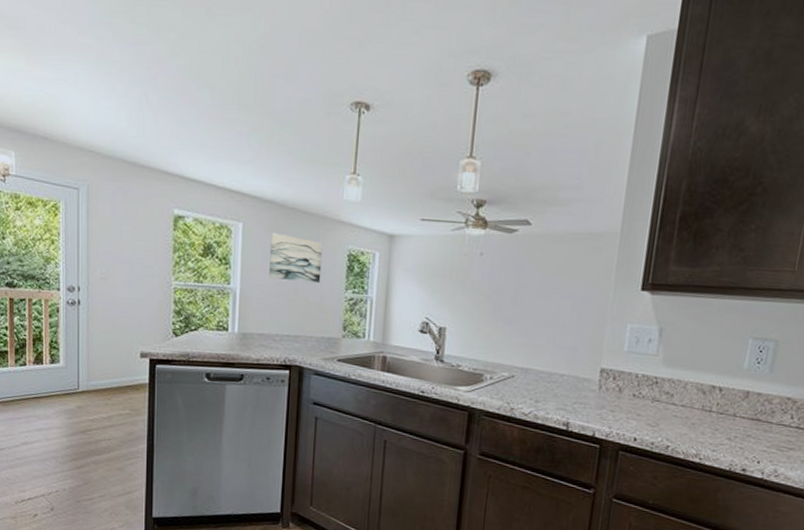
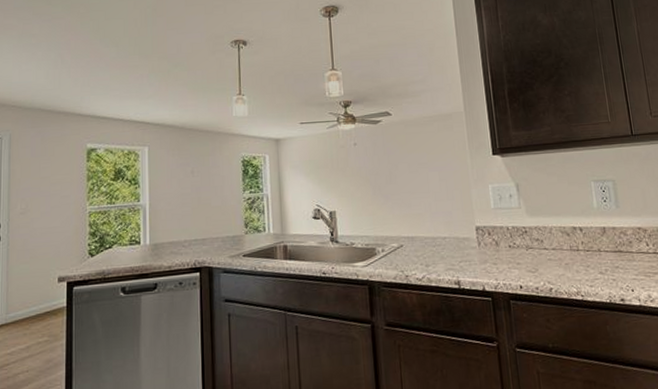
wall art: present [269,232,323,284] -> none [173,151,221,191]

